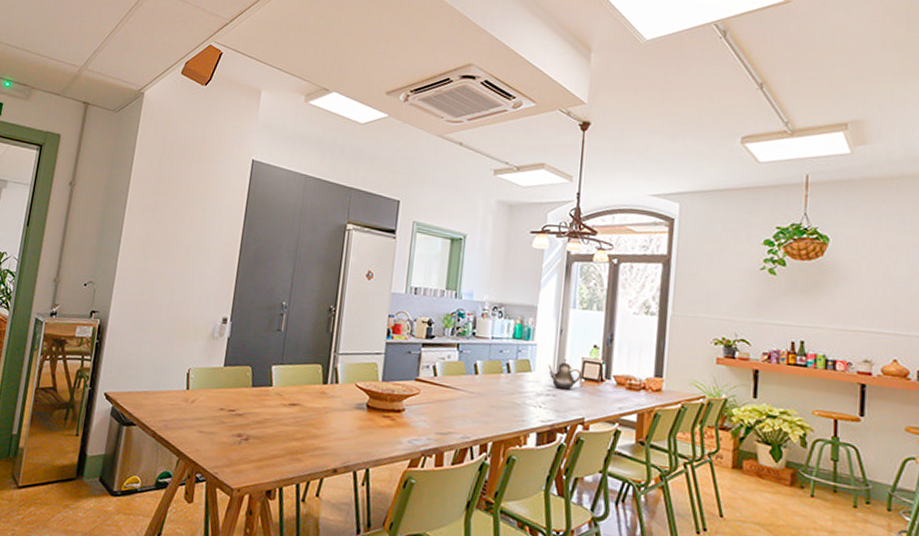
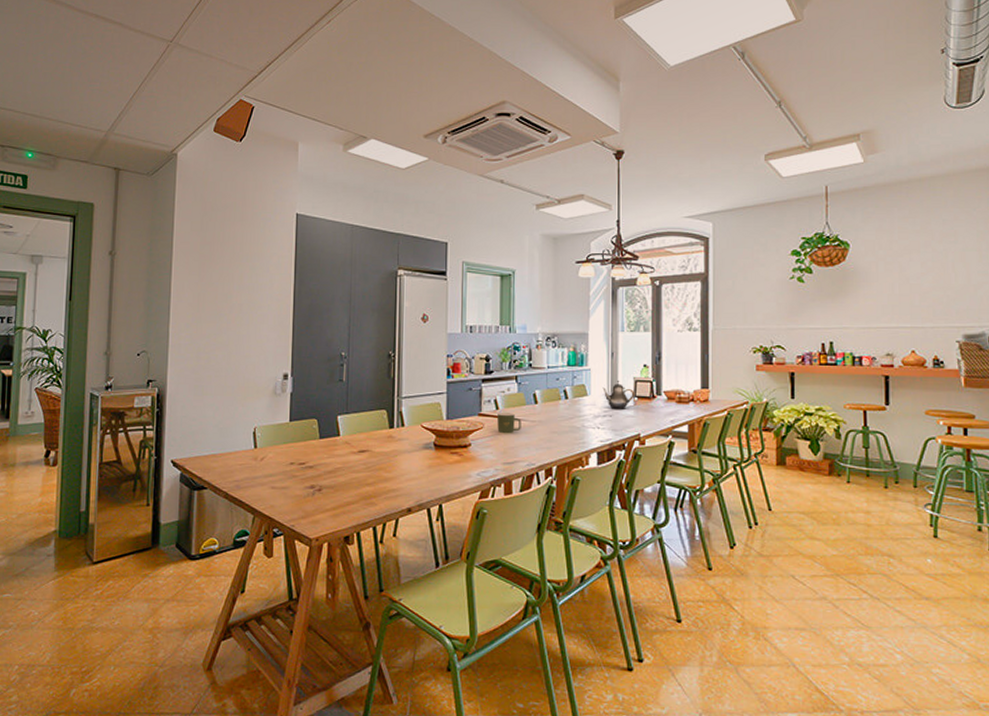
mug: none [433,380,460,404] -> present [497,413,521,434]

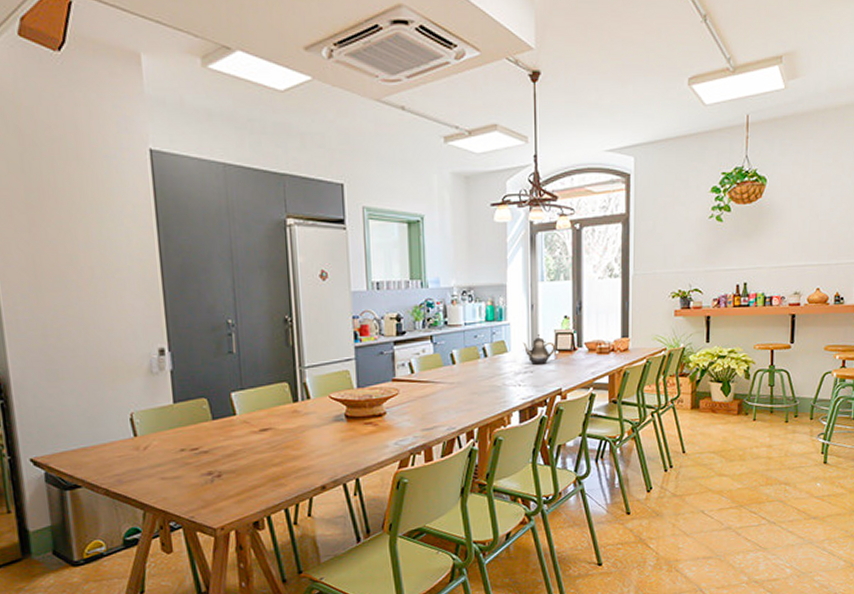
mug: present [497,413,521,434] -> none [413,376,439,399]

